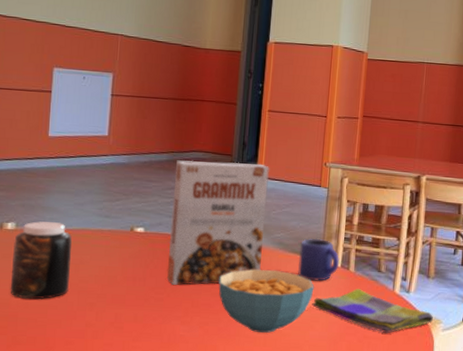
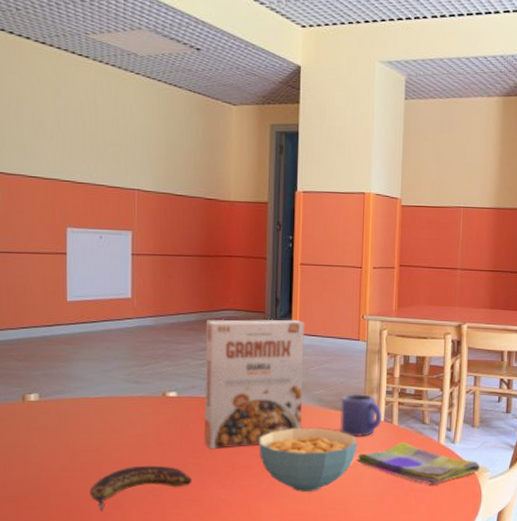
jar: present [10,221,72,300] -> none [38,391,102,472]
banana: none [55,297,153,340] -> present [90,465,192,512]

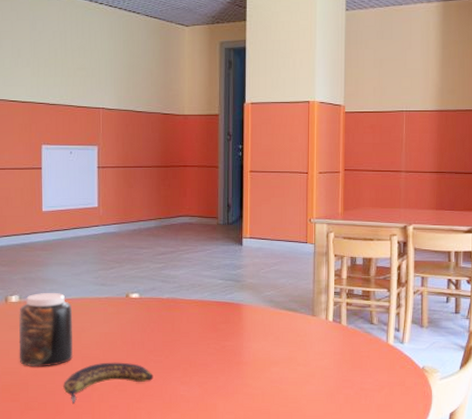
jar: none [38,391,102,472] -> present [18,293,73,367]
cereal box: present [203,319,306,450] -> none [163,224,256,348]
cereal bowl: present [259,427,358,492] -> none [214,327,308,389]
mug: present [340,393,382,437] -> none [291,294,330,336]
dish towel: present [356,442,480,485] -> none [306,342,429,385]

